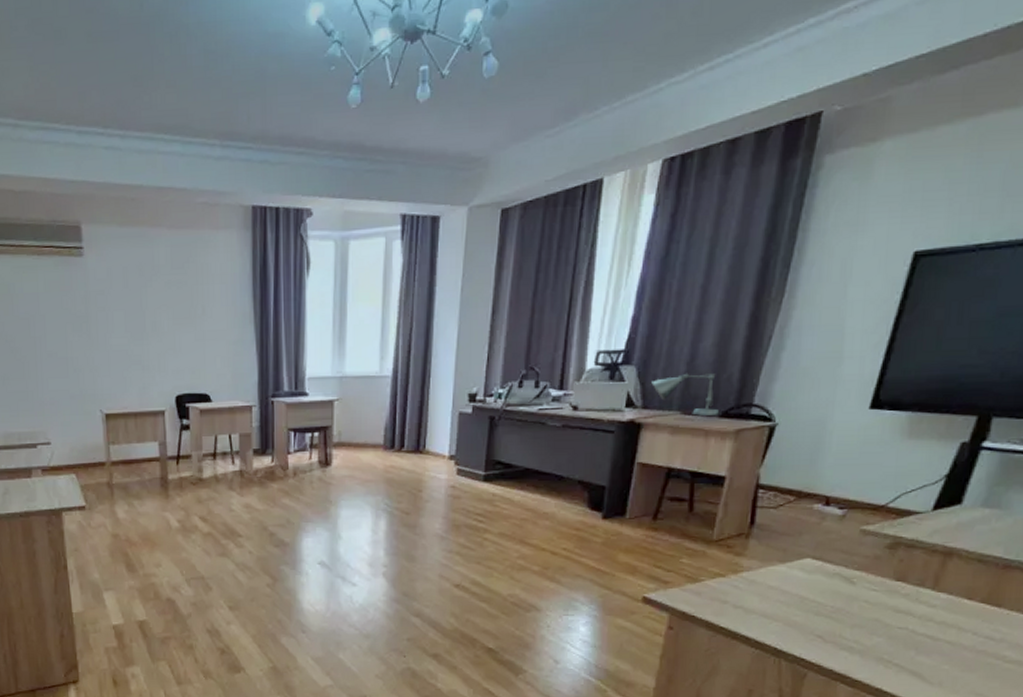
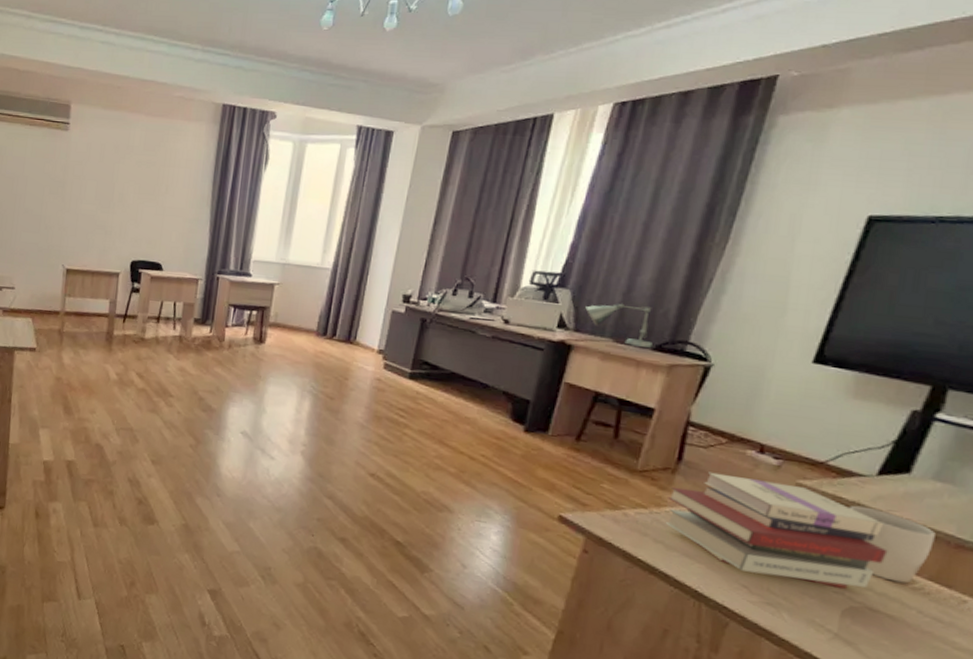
books: none [742,531,945,623] -> present [665,472,888,589]
mug: none [909,542,986,609] -> present [849,505,936,584]

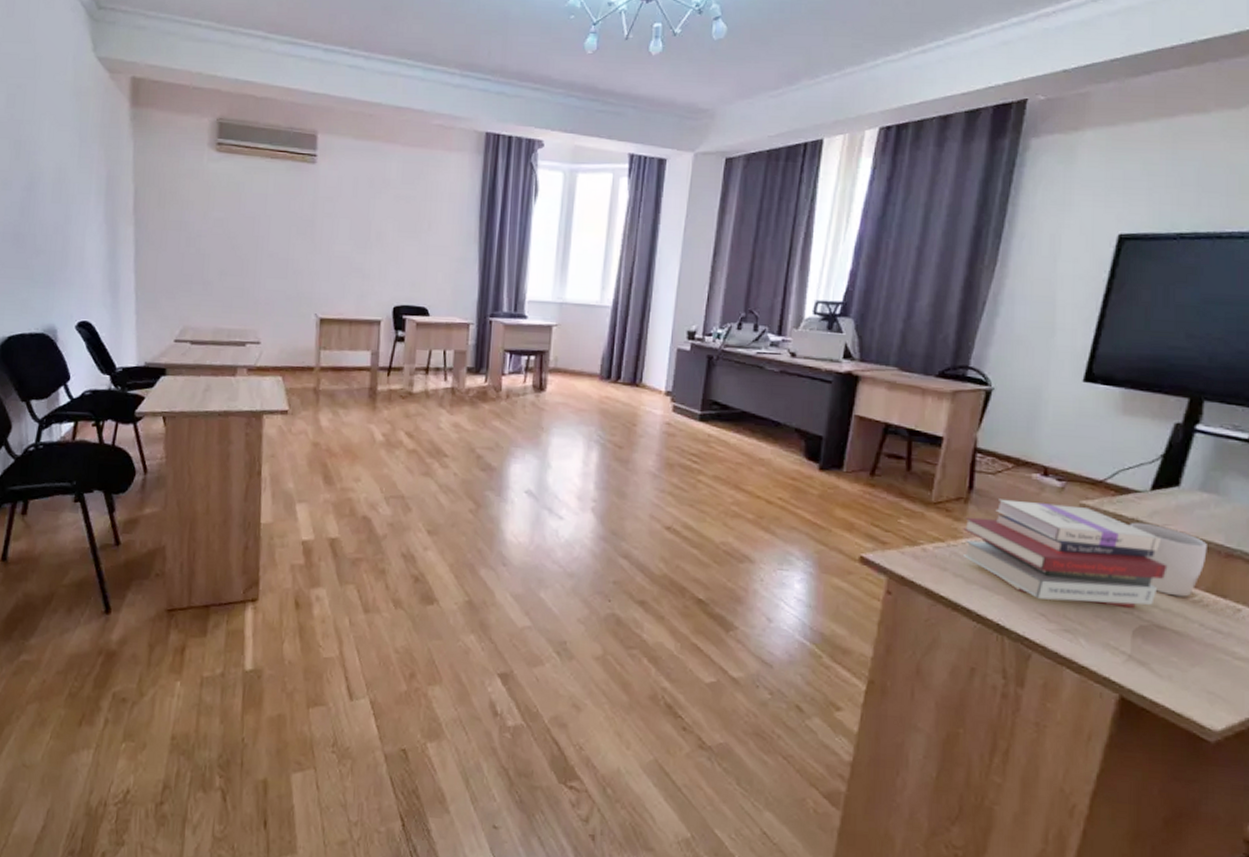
desk lamp: present [585,303,657,349] -> none [869,330,940,376]

